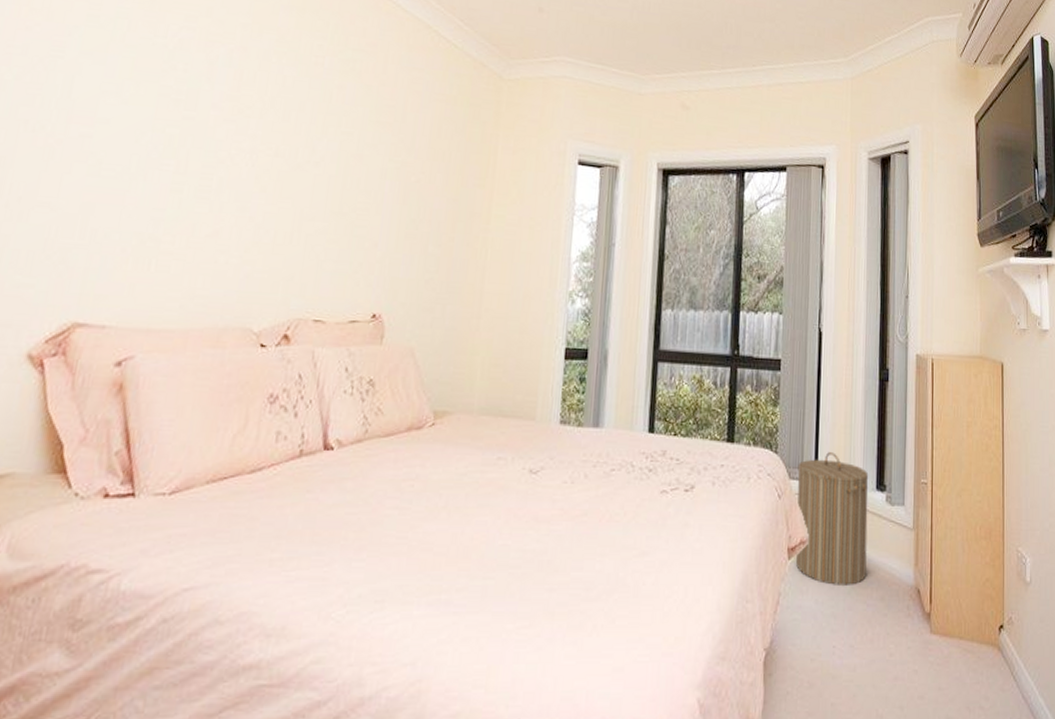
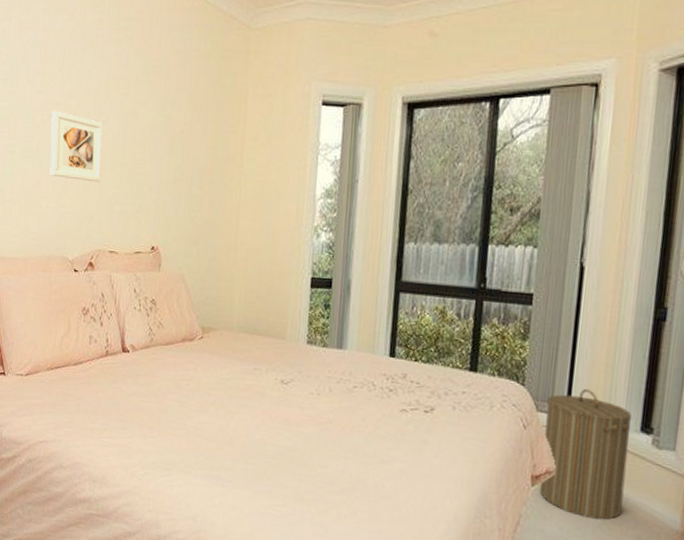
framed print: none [234,144,317,235] -> present [50,110,104,182]

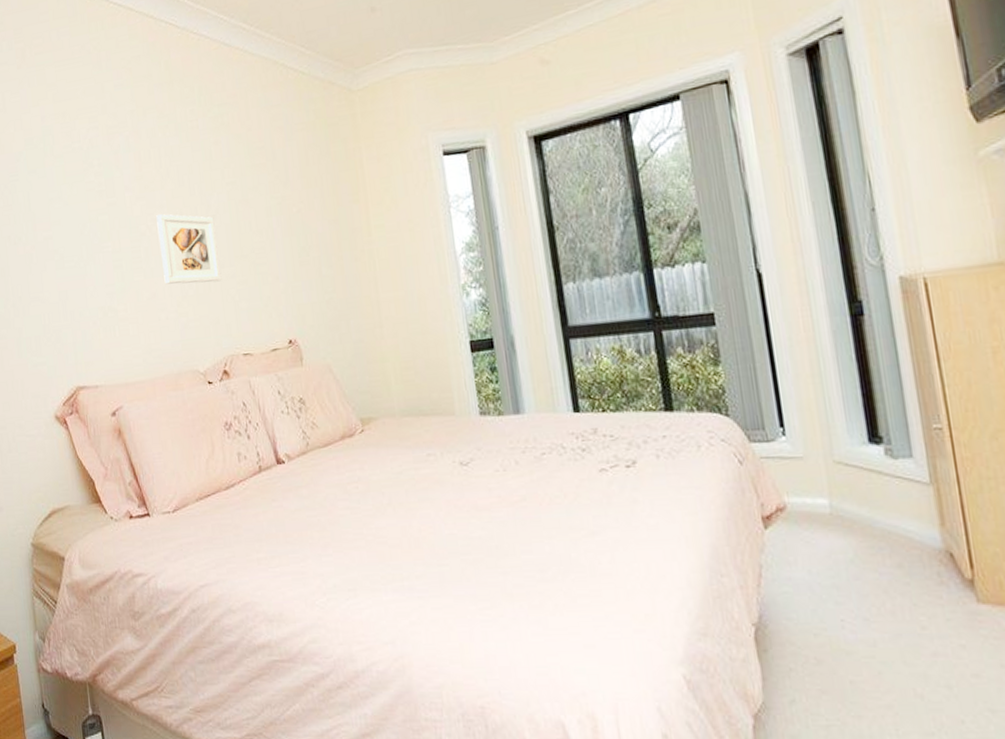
laundry hamper: present [539,389,633,520] -> none [757,407,872,554]

